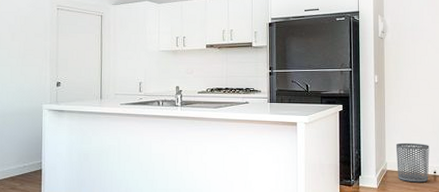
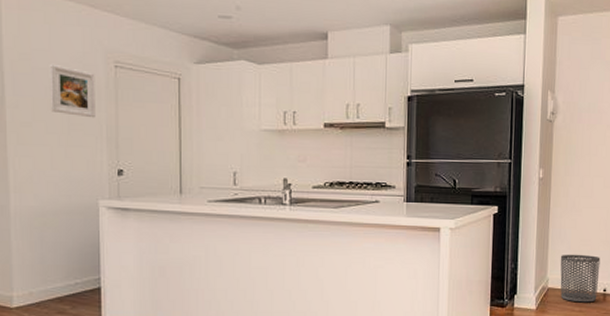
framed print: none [12,8,44,46] -> present [49,63,96,118]

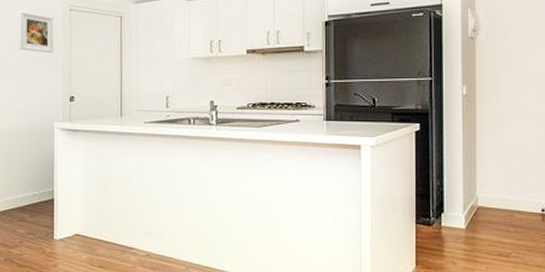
waste bin: present [560,254,600,303] -> none [490,171,536,223]

